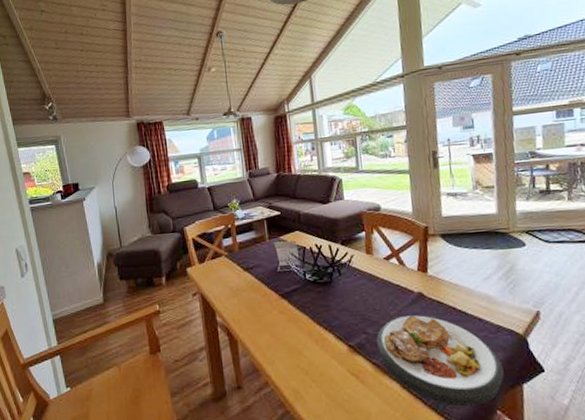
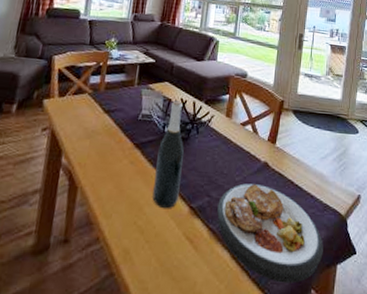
wine bottle: none [304,247,335,350] -> present [152,100,185,209]

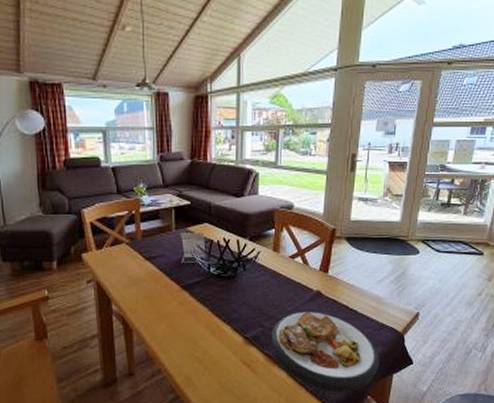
wine bottle: present [152,100,185,209] -> none [206,241,233,341]

